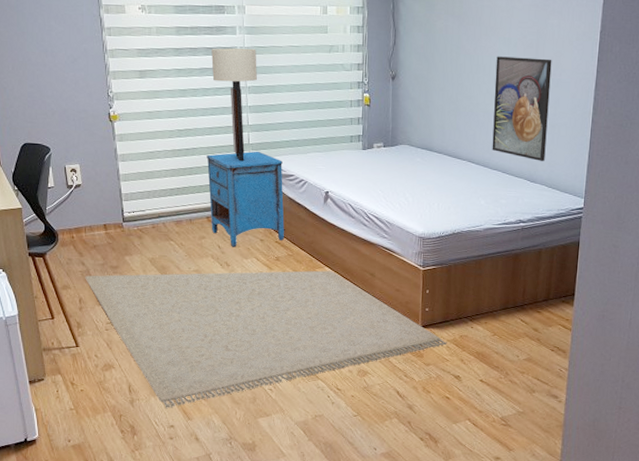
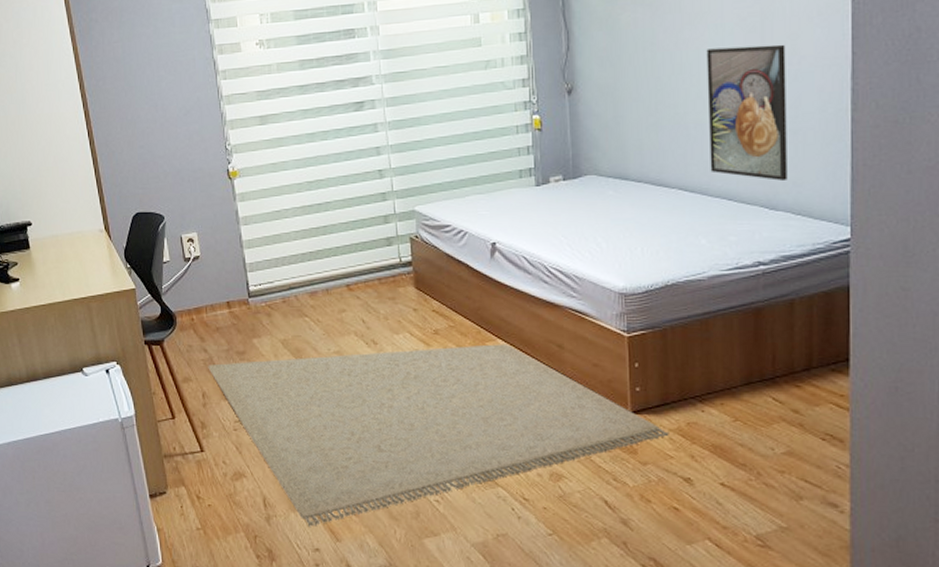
nightstand: present [206,151,284,247] -> none [342,199,443,321]
table lamp: present [211,48,257,162] -> none [342,75,398,214]

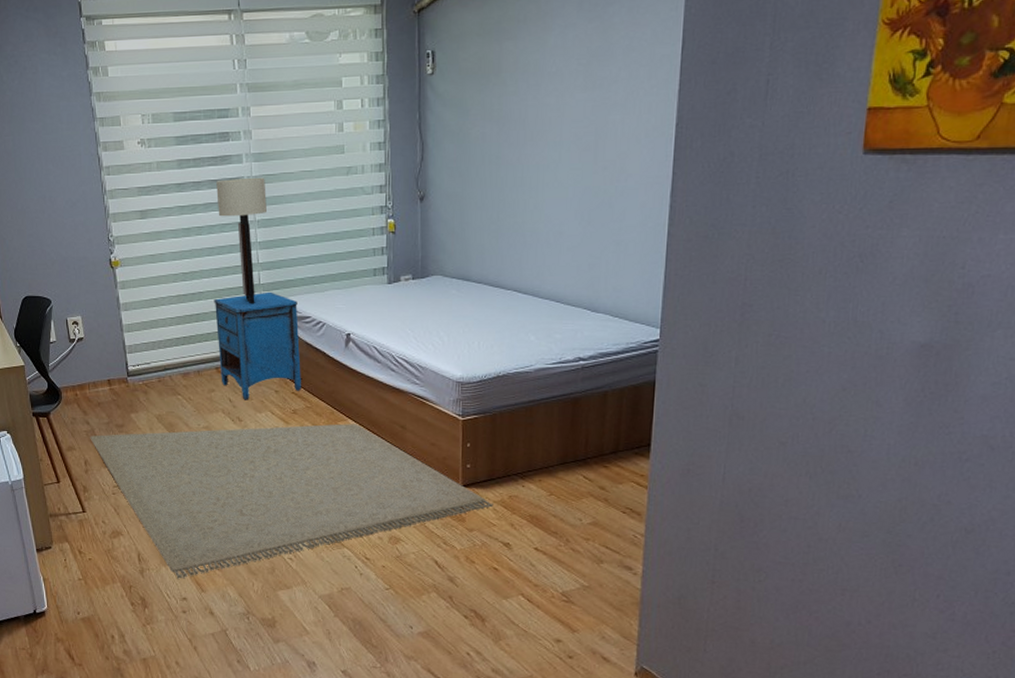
table lamp: none [342,75,398,214] -> present [216,177,266,304]
nightstand: none [342,199,443,321] -> present [214,291,301,400]
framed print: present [706,44,787,181] -> none [542,162,615,286]

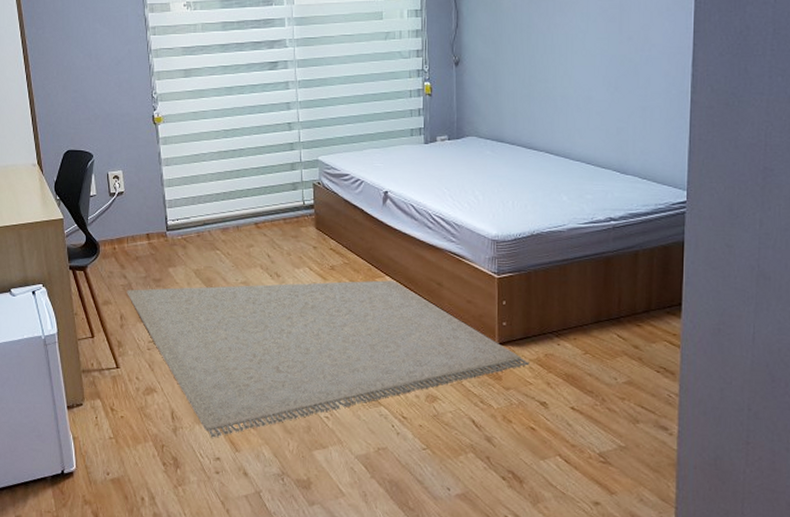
nightstand: present [214,291,301,400] -> none [254,149,339,256]
table lamp: present [216,177,266,304] -> none [259,40,308,162]

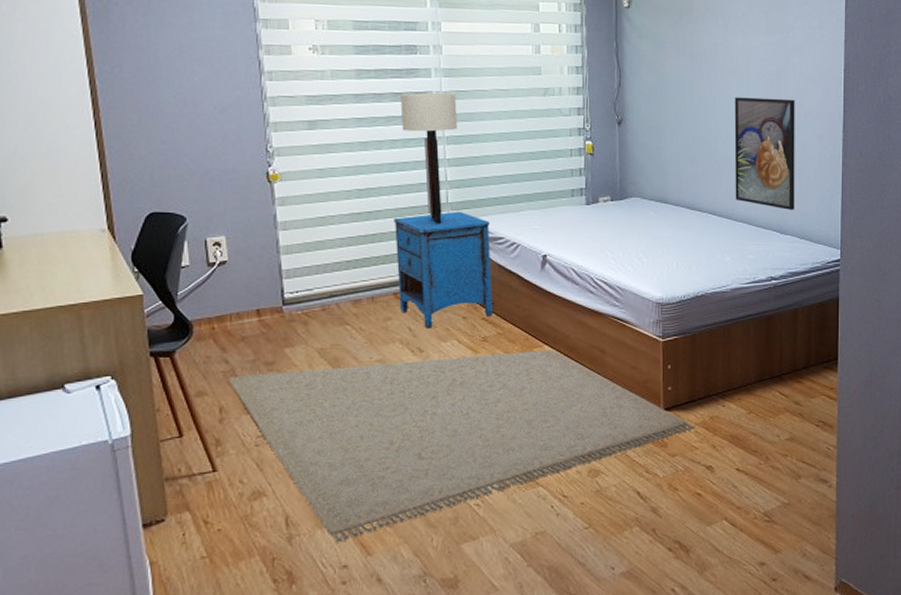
nightstand: none [254,149,339,256] -> present [393,211,493,329]
table lamp: none [259,40,308,162] -> present [400,92,457,224]
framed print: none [573,33,639,149] -> present [734,97,795,210]

